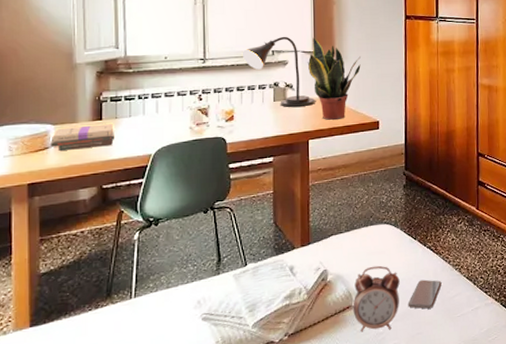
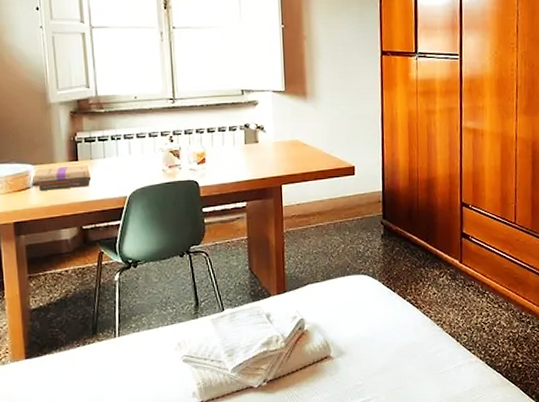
desk lamp: present [242,36,316,107] -> none [211,74,289,150]
potted plant: present [307,37,361,120] -> none [278,76,334,164]
alarm clock: present [353,265,400,332] -> none [331,317,379,383]
smartphone: present [407,279,442,309] -> none [387,333,423,364]

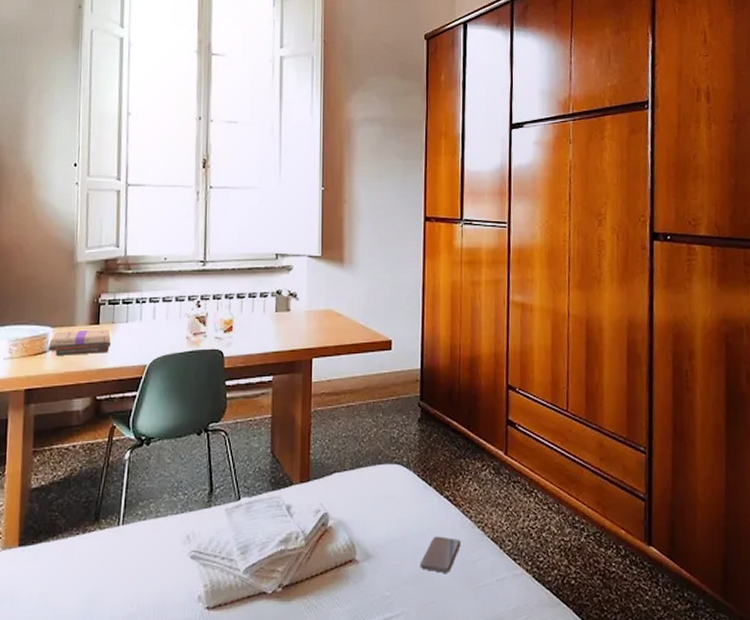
smartphone: none [387,333,423,364] -> present [419,536,461,573]

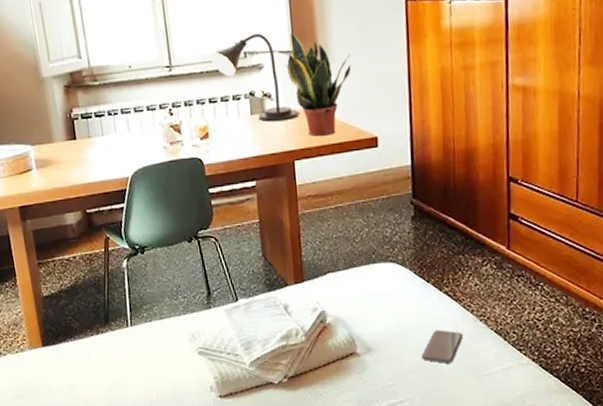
books: present [48,329,112,355] -> none [32,143,92,173]
desk lamp: none [244,238,322,319] -> present [210,33,300,121]
potted plant: none [313,240,373,336] -> present [286,32,351,136]

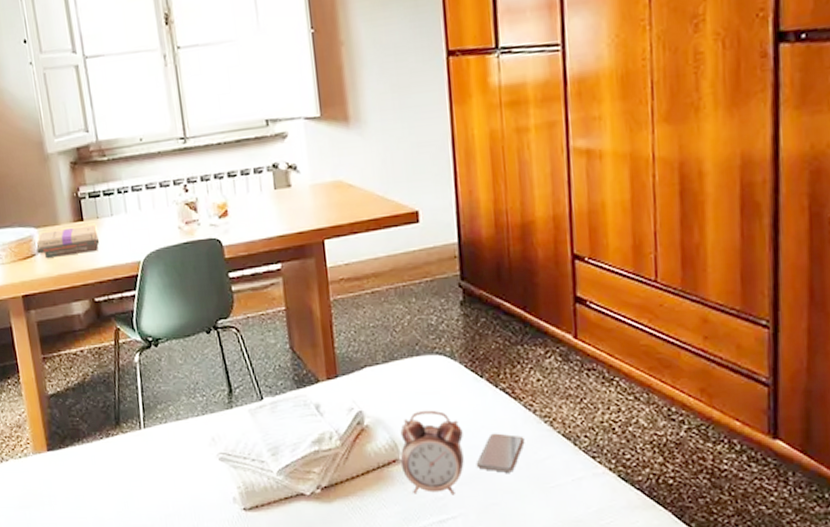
books: none [32,143,92,173] -> present [36,225,100,258]
desk lamp: present [210,33,300,121] -> none [228,98,330,196]
potted plant: present [286,32,351,136] -> none [312,96,387,212]
alarm clock: none [357,310,411,383] -> present [400,410,464,495]

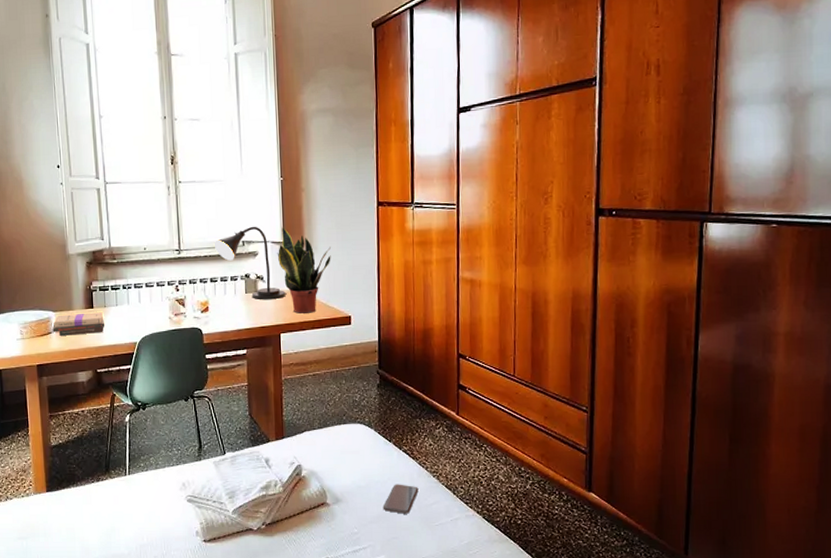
desk lamp: none [228,98,330,196] -> present [214,226,287,299]
potted plant: none [312,96,387,212] -> present [277,227,331,314]
alarm clock: present [400,410,464,495] -> none [327,465,374,531]

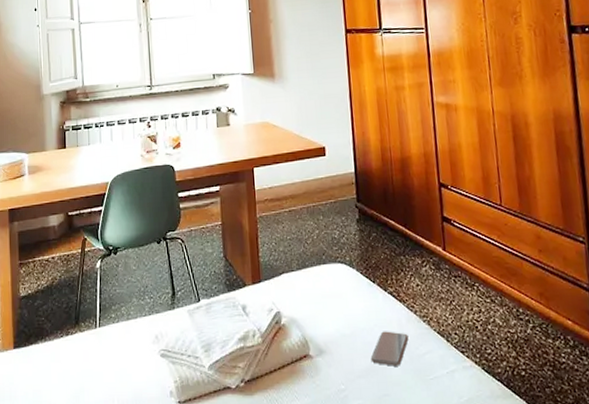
books: present [52,312,105,336] -> none [25,152,78,178]
desk lamp: present [214,226,287,299] -> none [184,58,259,133]
potted plant: present [277,227,331,314] -> none [247,58,302,146]

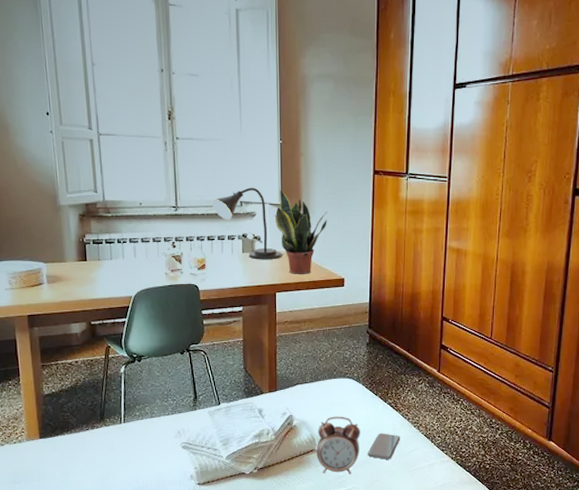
desk lamp: none [184,58,259,133] -> present [211,187,283,259]
potted plant: none [247,58,302,146] -> present [274,190,327,274]
alarm clock: none [310,310,361,387] -> present [316,416,360,475]

